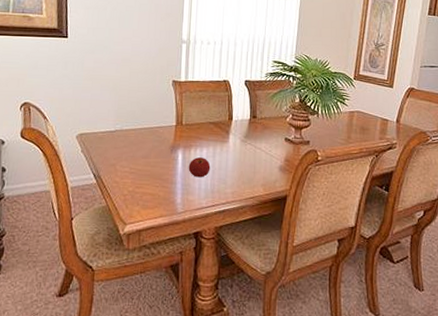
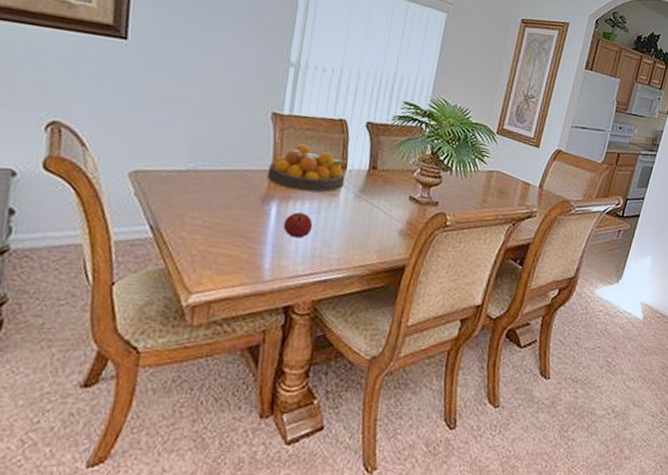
fruit bowl: none [173,103,233,140] -> present [267,143,348,192]

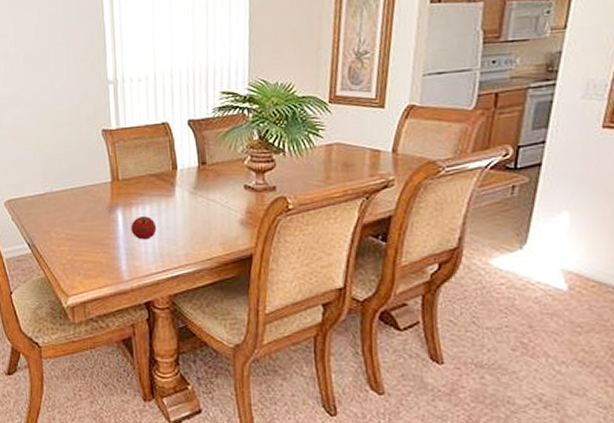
fruit bowl: present [267,143,348,192] -> none [108,152,178,196]

